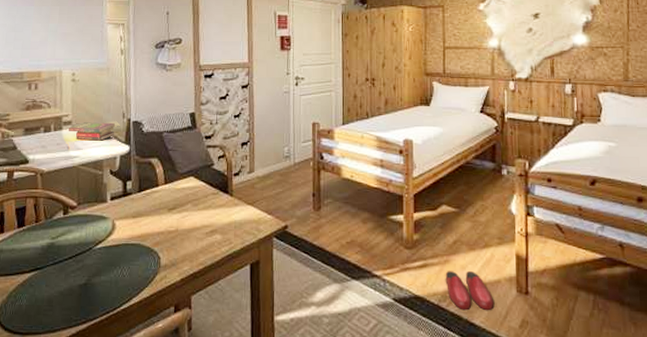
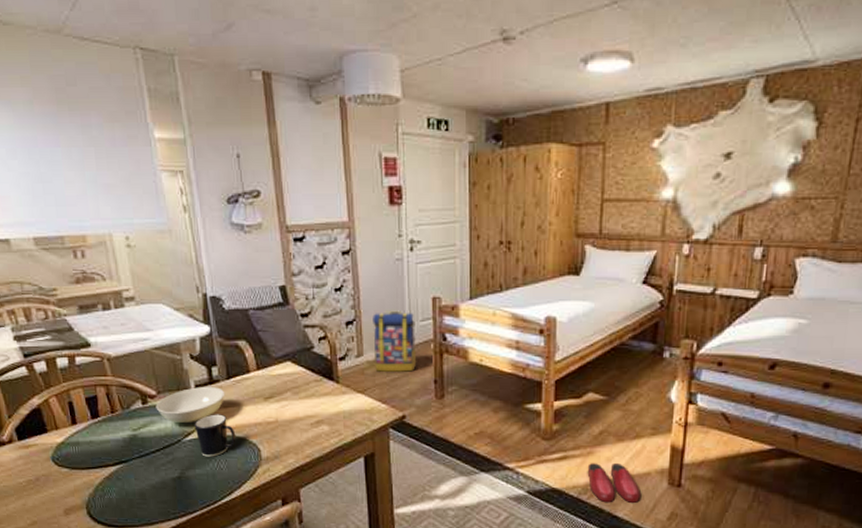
books: present [68,122,116,141] -> none [131,298,189,320]
bowl: none [74,199,136,233] -> present [155,387,225,424]
mug: none [105,224,141,264] -> present [194,414,236,457]
backpack: none [263,134,299,187] -> present [373,312,417,373]

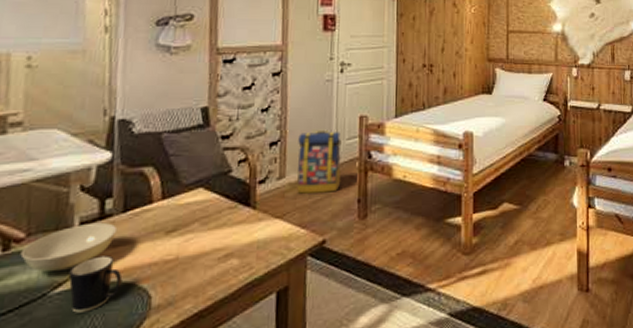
slippers: present [587,463,641,503] -> none [505,273,555,317]

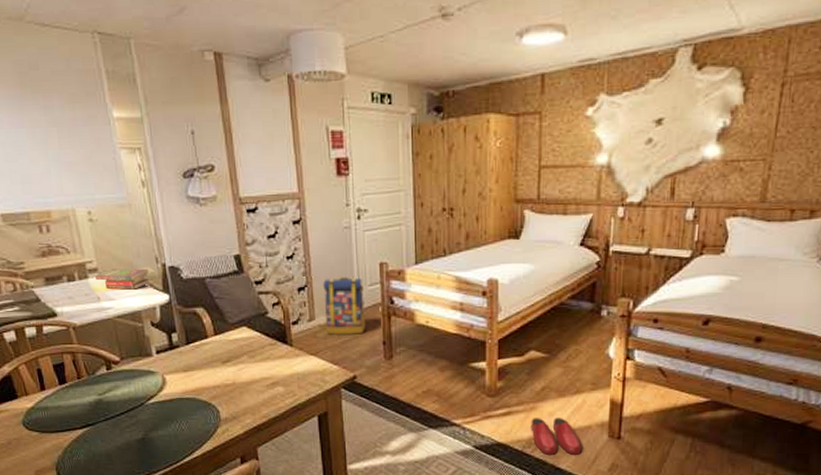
books: none [16,122,92,148] -> present [94,268,149,290]
bowl: present [20,223,118,272] -> none [119,353,185,388]
mug: present [68,255,123,313] -> none [156,378,196,419]
slippers: none [505,273,555,317] -> present [531,418,582,456]

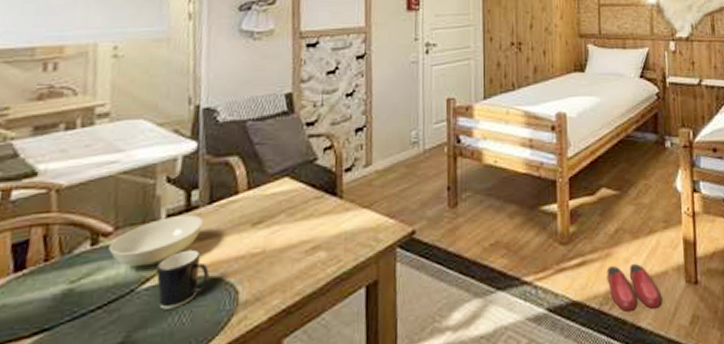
books: present [94,268,149,290] -> none [103,111,178,139]
bowl: none [119,353,185,388] -> present [108,215,204,267]
mug: none [156,378,196,419] -> present [156,249,210,310]
backpack: present [323,277,366,336] -> none [383,115,430,183]

